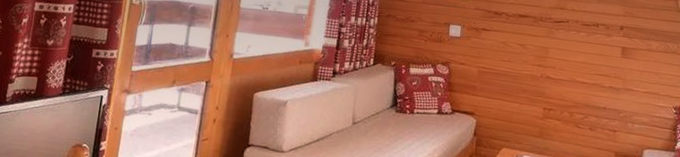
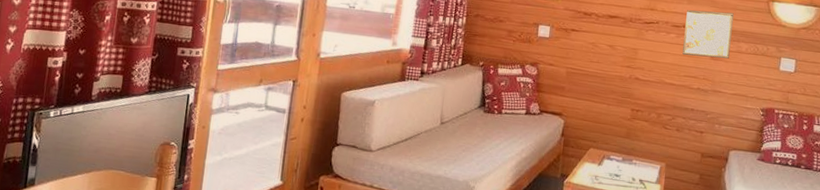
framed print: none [593,9,643,57] -> present [682,10,734,59]

